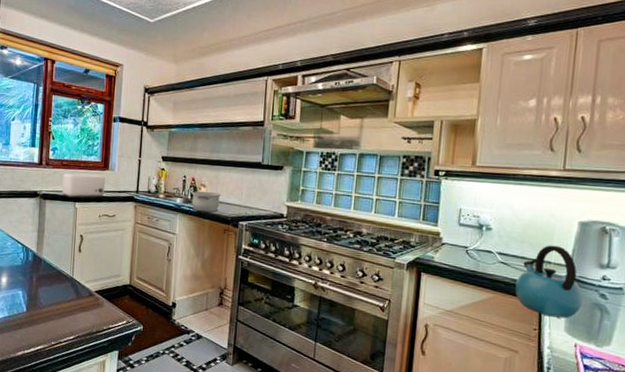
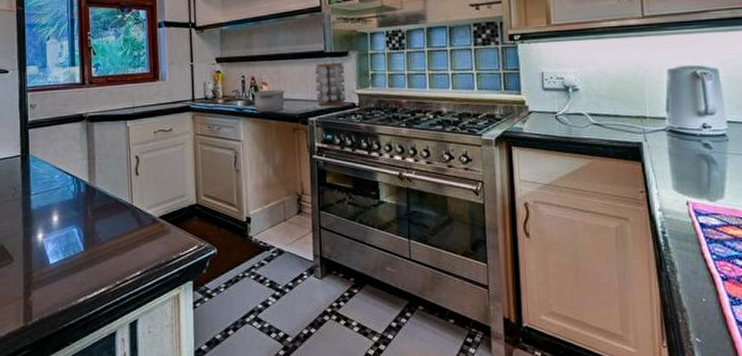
toaster: present [62,173,105,199] -> none [110,86,157,117]
spice rack: none [248,168,277,215] -> present [315,56,345,107]
kettle: present [514,245,583,318] -> none [613,98,687,176]

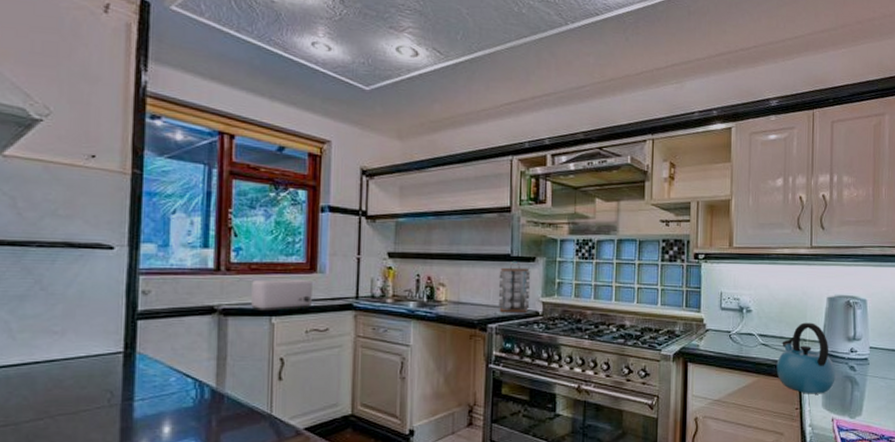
toaster: none [110,86,157,117] -> present [251,278,312,312]
cooking pot: present [252,89,286,113] -> none [427,291,465,317]
kettle: none [613,98,687,176] -> present [776,322,836,394]

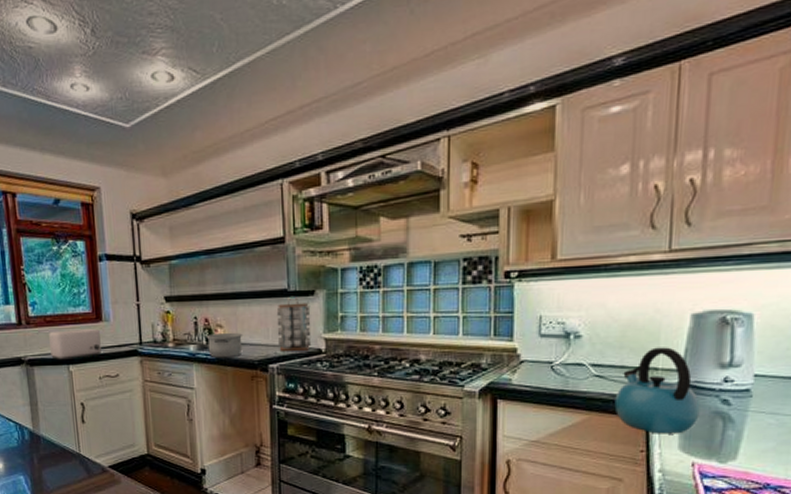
cooking pot: none [427,291,465,317] -> present [206,332,243,359]

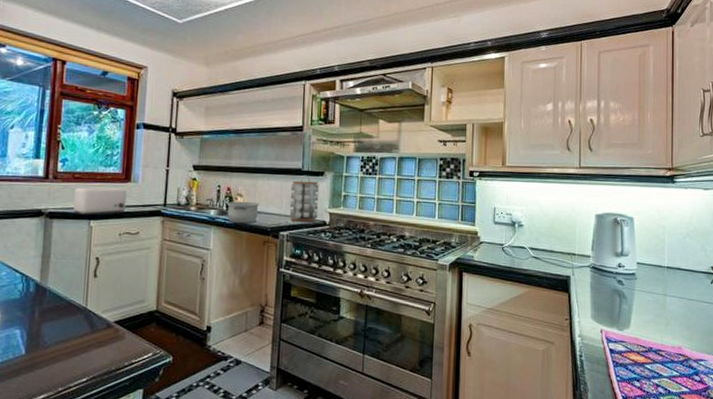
kettle: present [614,347,700,434] -> none [547,238,604,306]

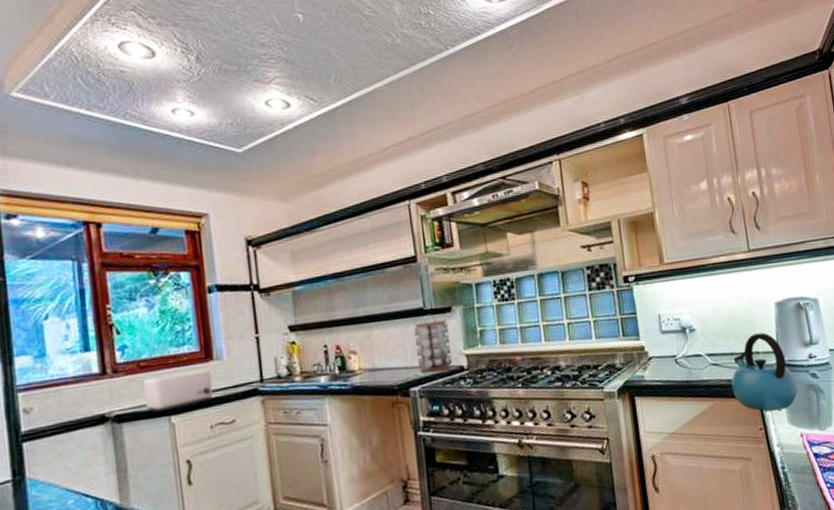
cooking pot: present [226,201,260,224] -> none [338,357,380,388]
kettle: none [547,238,604,306] -> present [731,332,798,411]

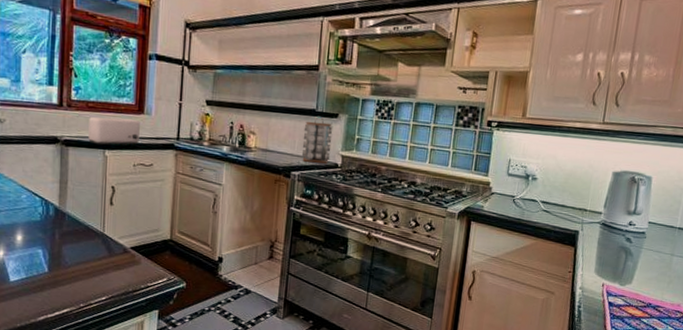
kettle: present [731,332,798,411] -> none [554,193,612,261]

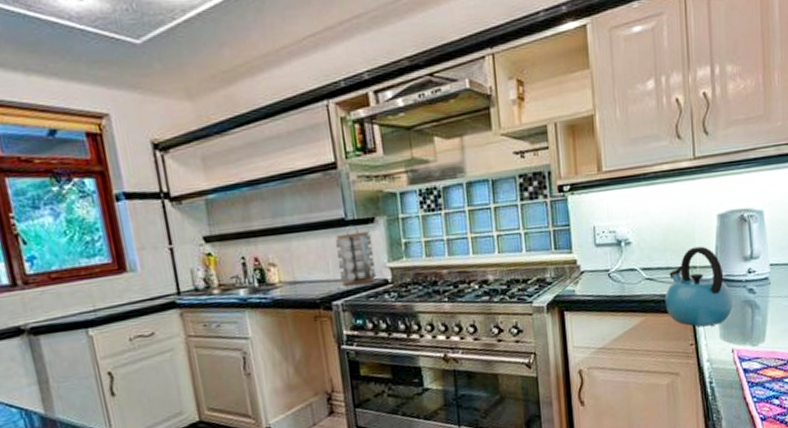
toaster: present [88,117,140,146] -> none [56,281,130,325]
kettle: none [554,193,612,261] -> present [664,246,733,327]

